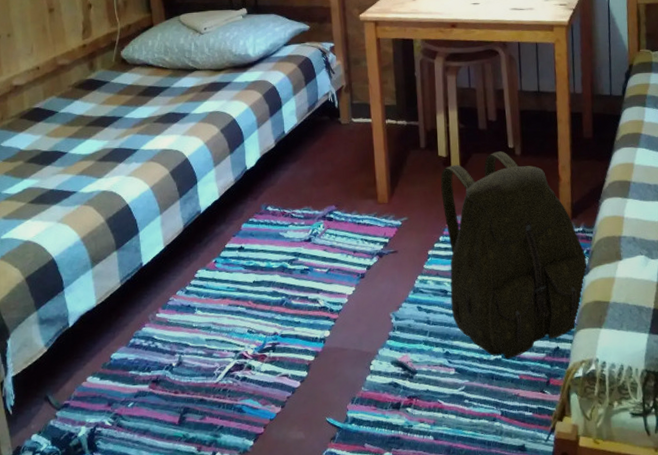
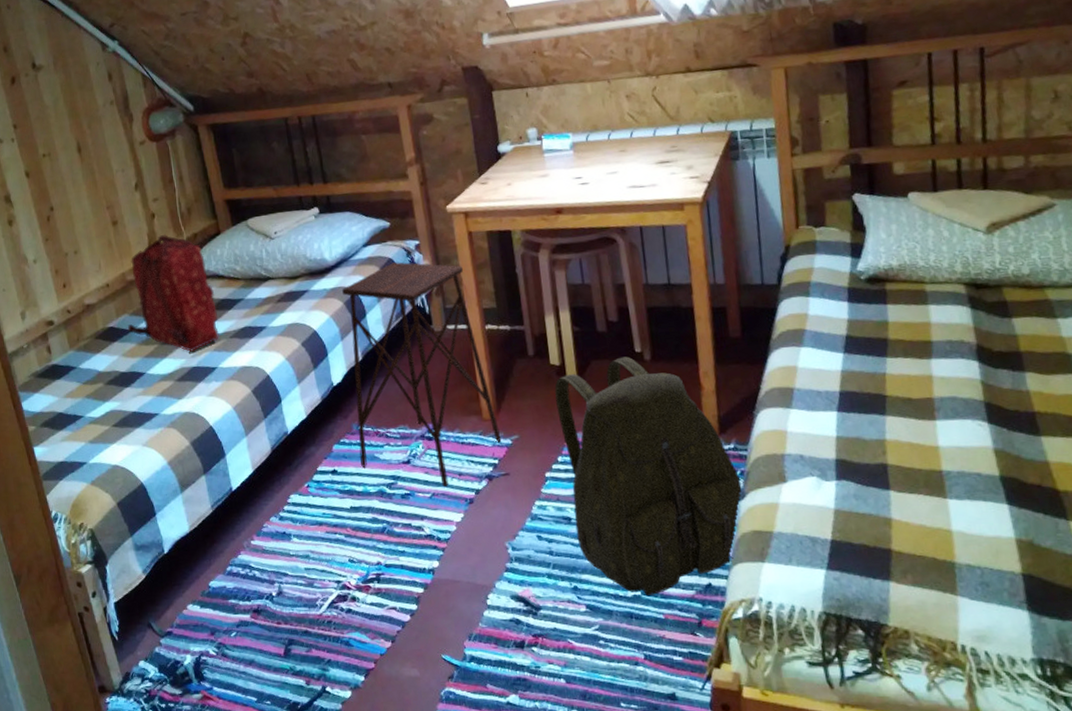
backpack: none [53,24,144,134] -> present [127,235,219,352]
side table: none [262,61,393,264] -> present [342,262,502,488]

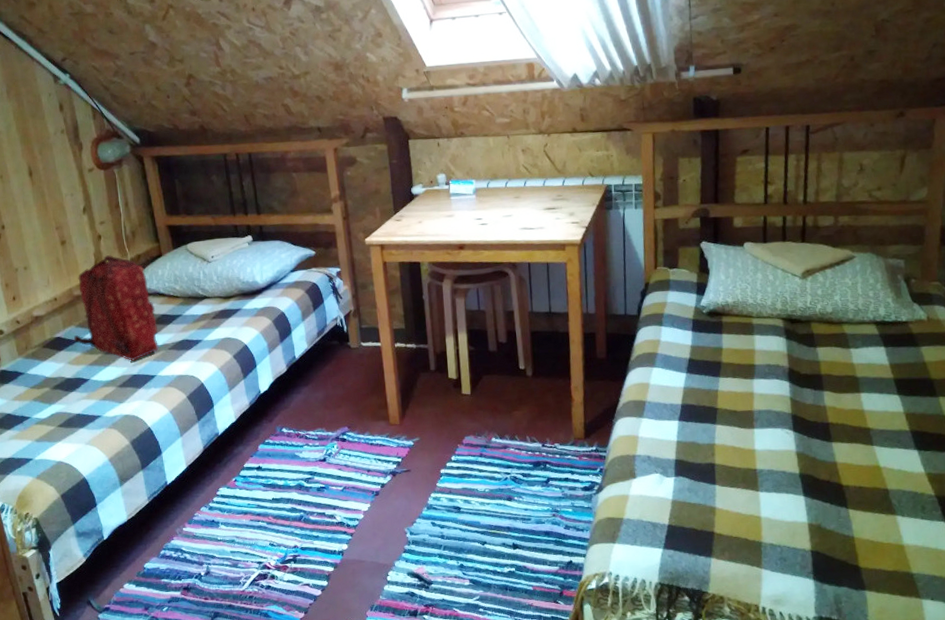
side table: present [342,262,502,488] -> none [271,286,405,482]
backpack: present [554,356,742,597] -> none [451,372,601,572]

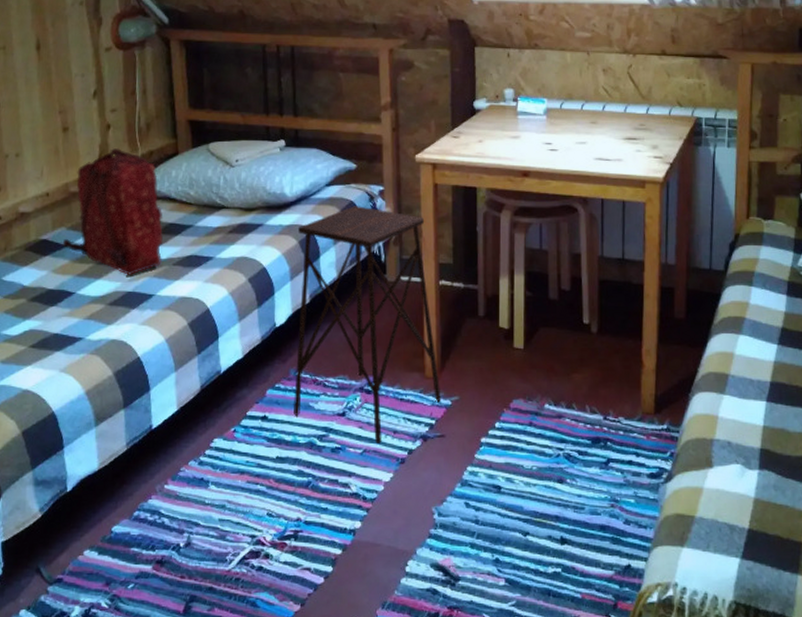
side table: none [271,286,405,482] -> present [294,206,441,445]

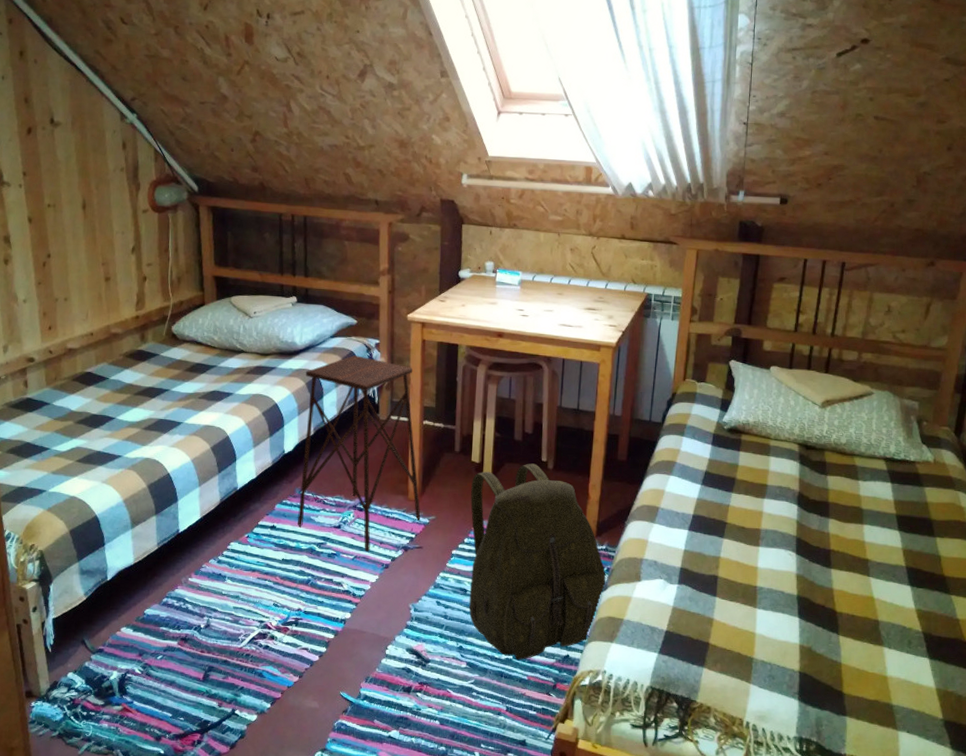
backpack: present [62,148,164,275] -> none [104,297,191,405]
backpack: none [500,327,670,574] -> present [469,463,606,661]

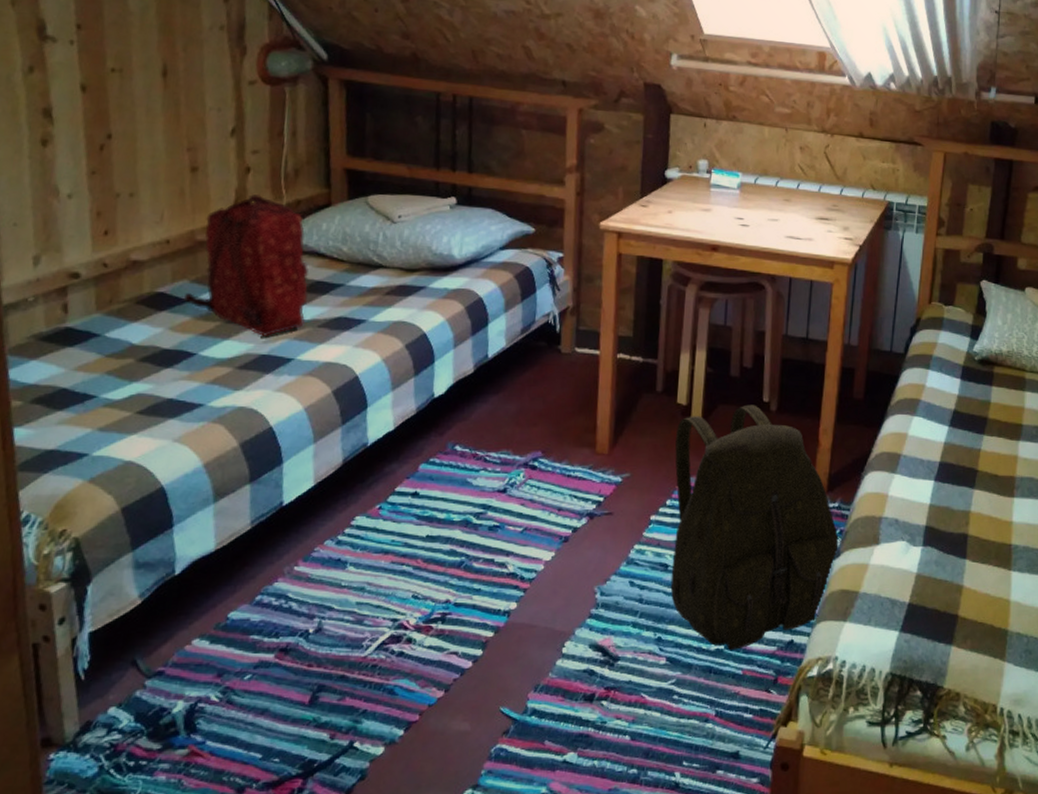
backpack: none [104,297,191,405] -> present [183,194,309,336]
side table: present [298,355,421,553] -> none [449,272,612,523]

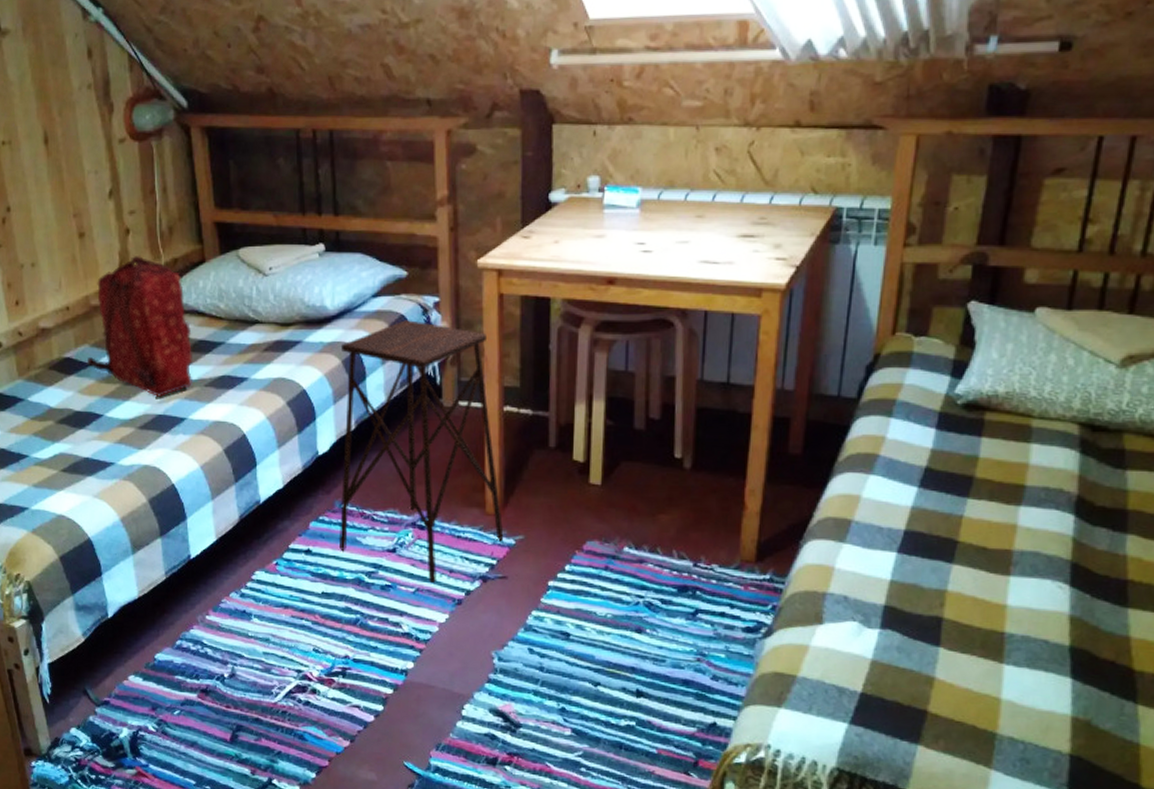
side table: none [449,272,612,523] -> present [340,320,504,584]
backpack: present [670,404,839,651] -> none [573,461,771,728]

